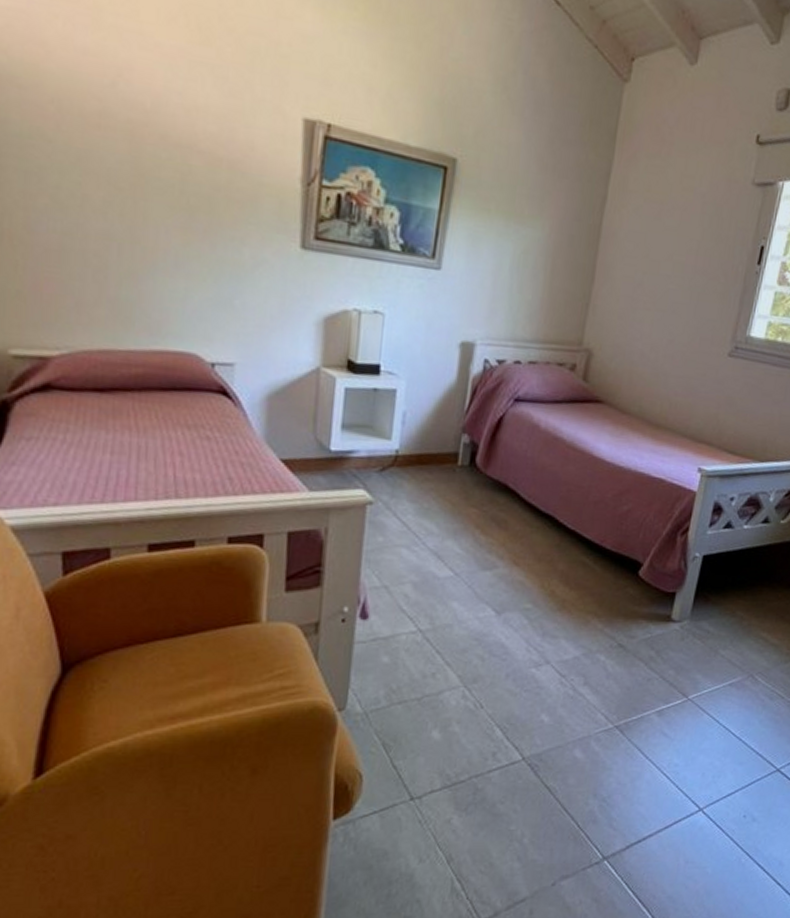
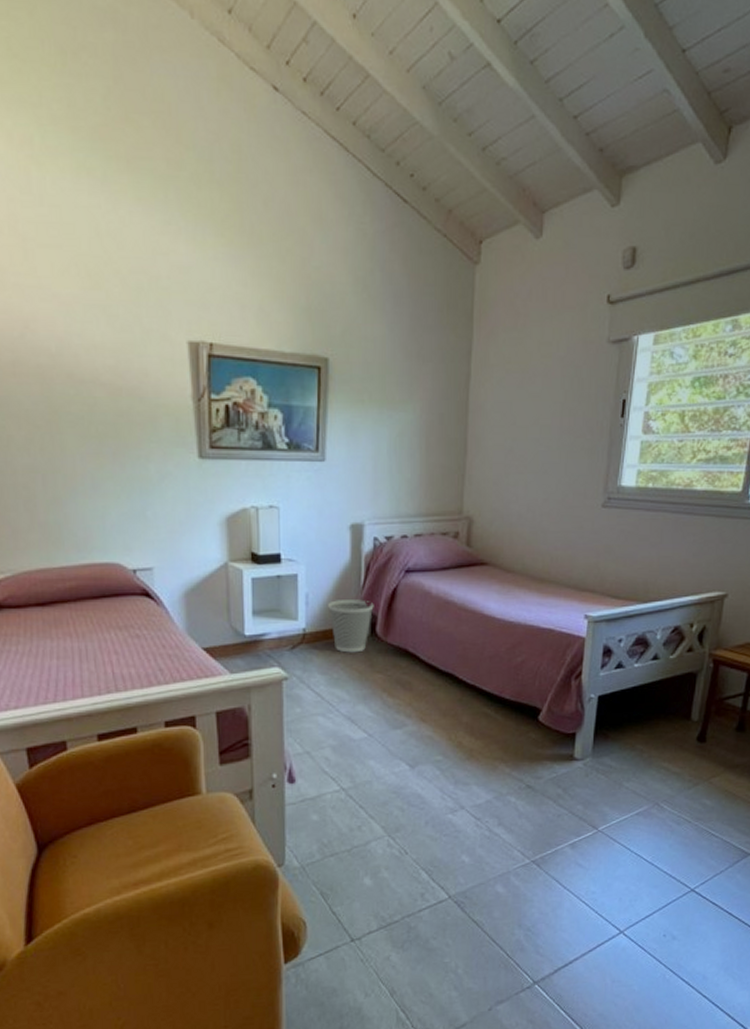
wastebasket: none [426,422,477,483] -> present [328,599,374,653]

